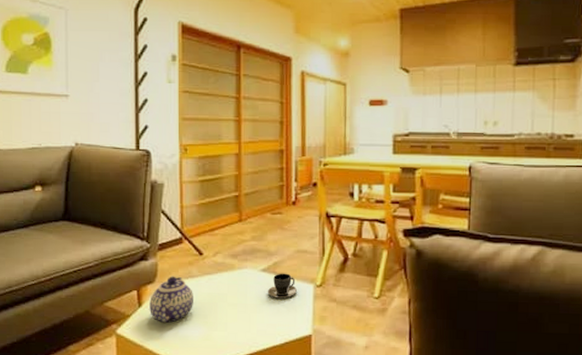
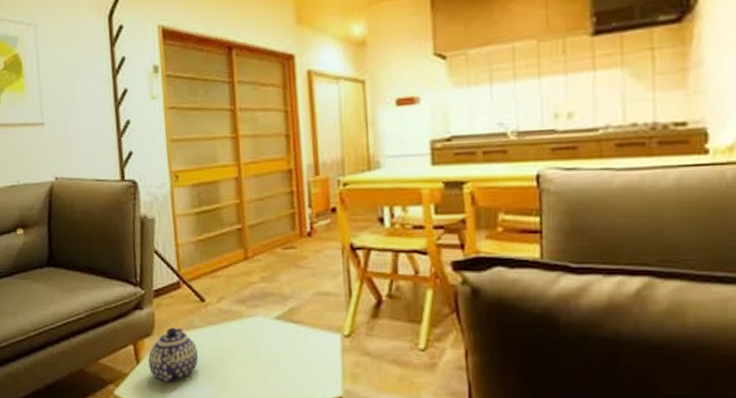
teacup: present [267,273,297,299] -> none [284,321,320,352]

